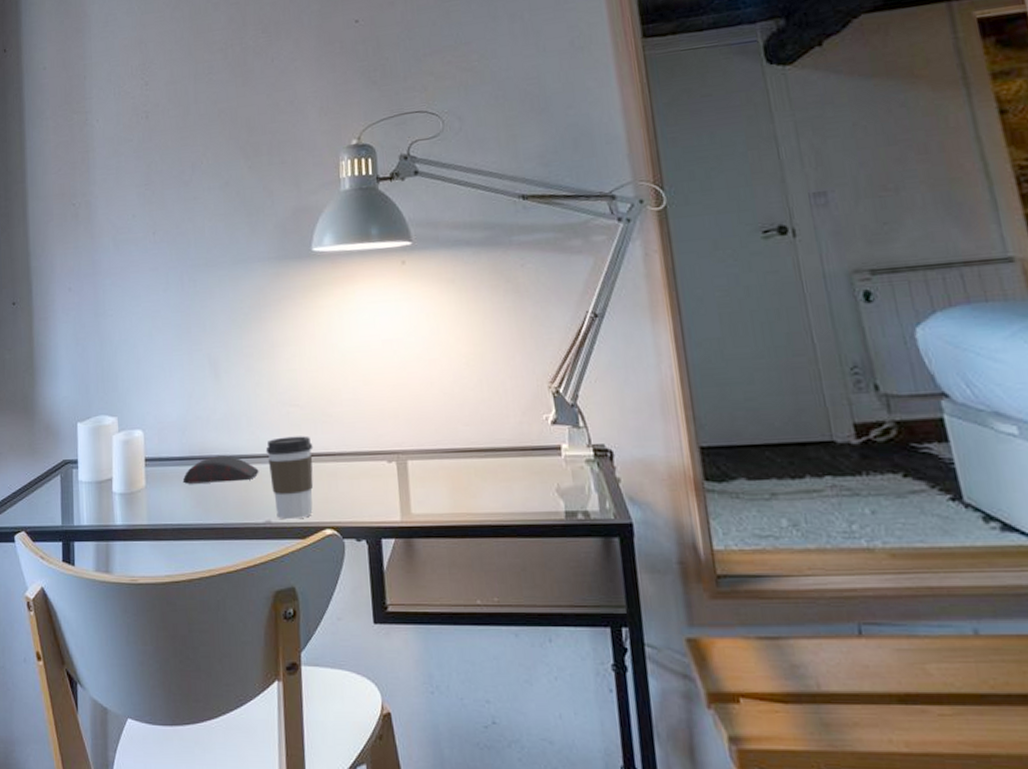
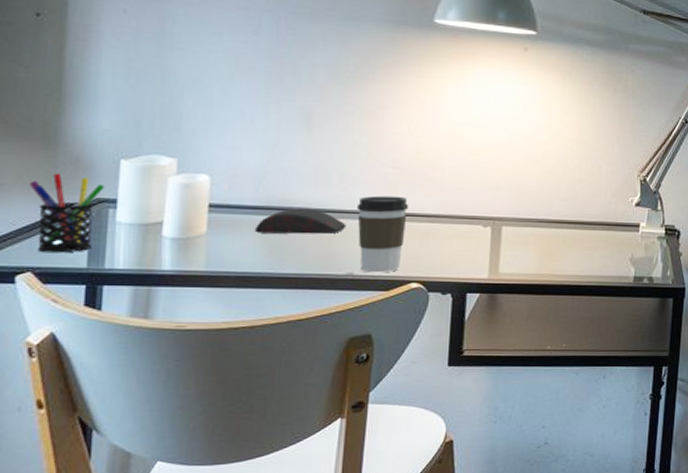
pen holder: none [18,440,68,513] -> present [30,173,104,253]

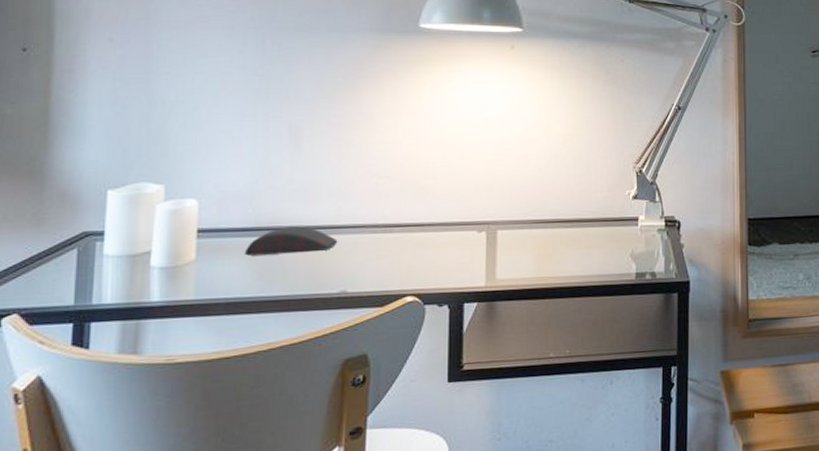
pen holder: present [30,173,104,253] -> none [16,209,91,293]
coffee cup: present [356,195,409,273] -> none [347,207,401,289]

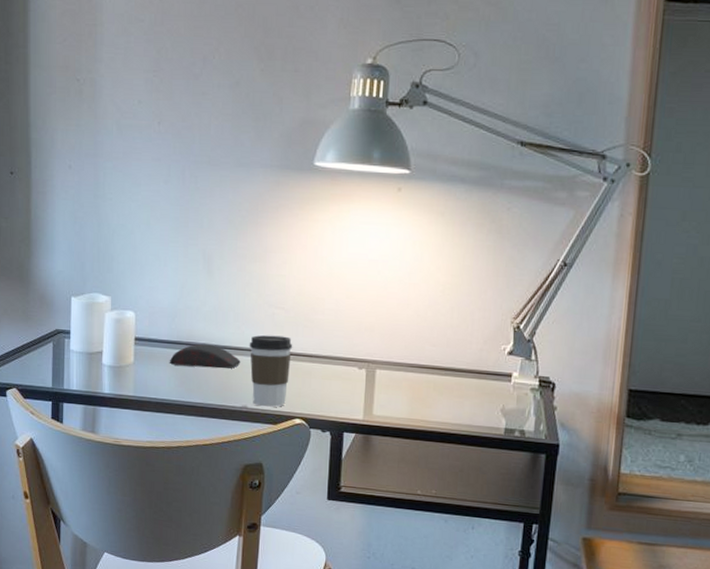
coffee cup: none [347,207,401,289] -> present [249,335,293,408]

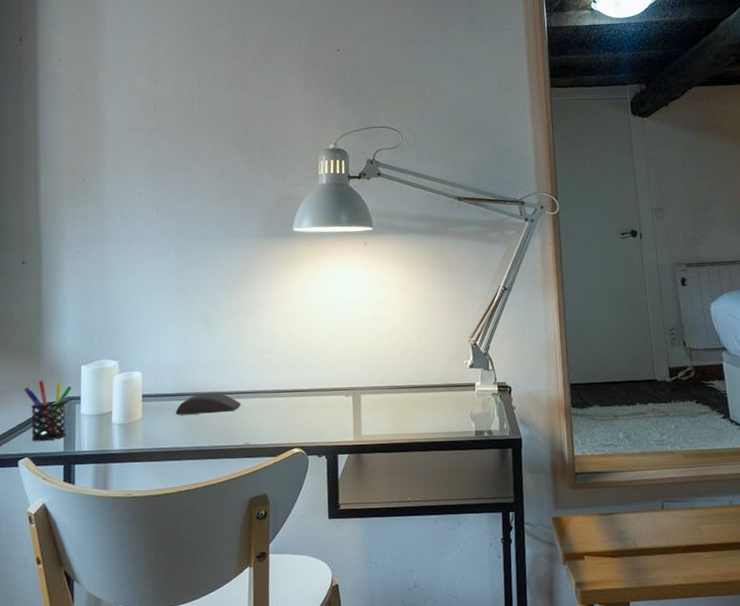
pen holder: none [12,307,61,374] -> present [24,380,72,442]
coffee cup: present [249,335,293,408] -> none [247,376,287,442]

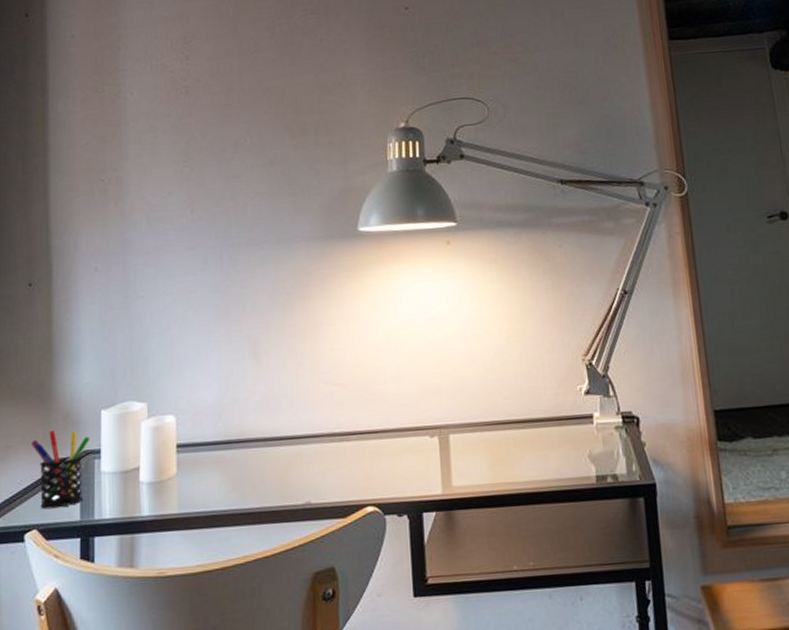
computer mouse: present [175,392,241,415] -> none [217,438,300,469]

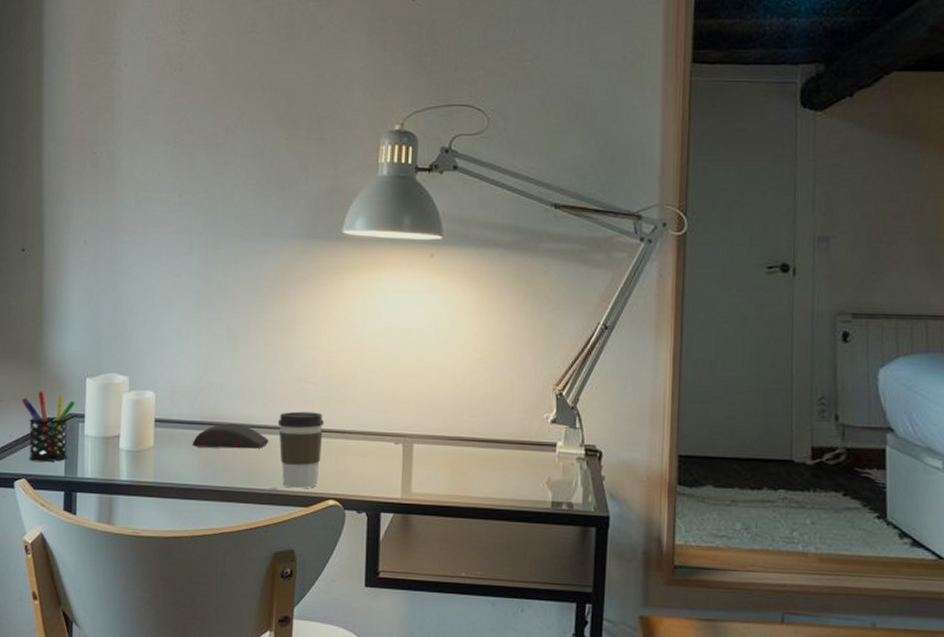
computer mouse: none [217,438,300,469] -> present [192,423,269,449]
coffee cup: none [307,414,356,500] -> present [277,411,325,489]

